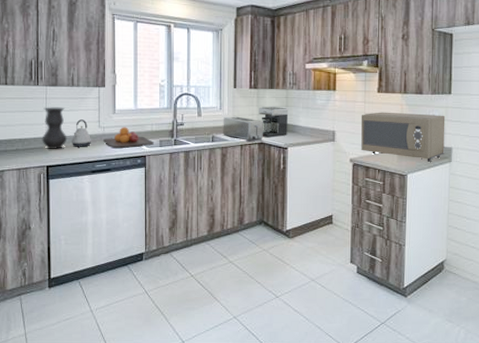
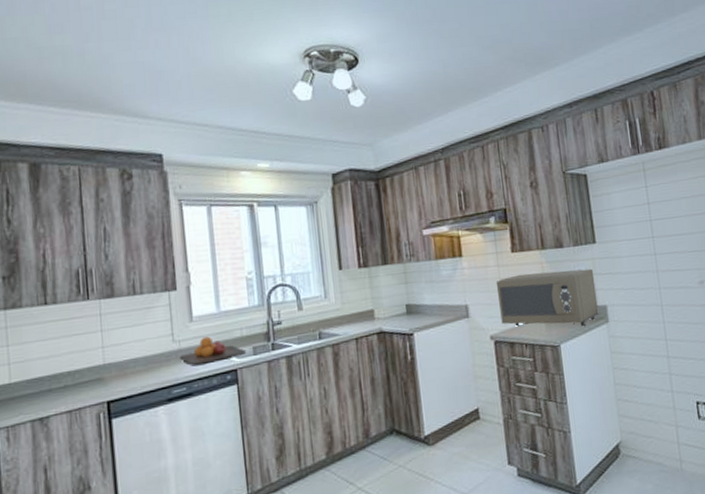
vase: present [42,107,67,149] -> none [98,322,133,379]
kettle: present [71,119,92,147] -> none [137,334,165,372]
toaster: present [223,116,264,142] -> none [330,303,382,333]
coffee maker: present [259,106,289,138] -> none [372,285,411,325]

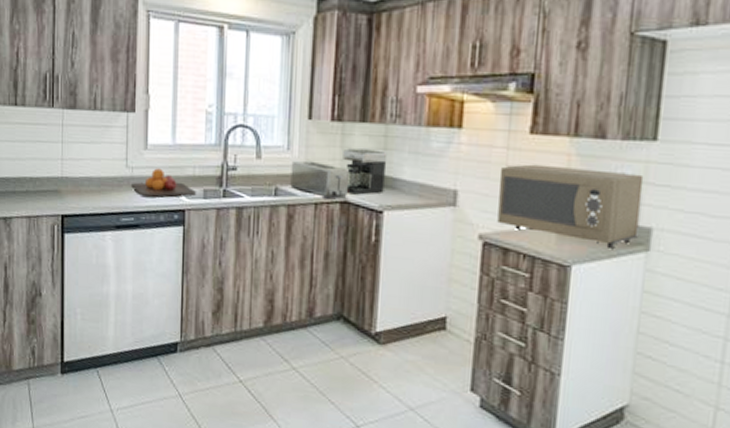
toaster: none [330,303,382,333] -> present [290,160,350,199]
coffee maker: none [372,285,411,325] -> present [343,147,388,195]

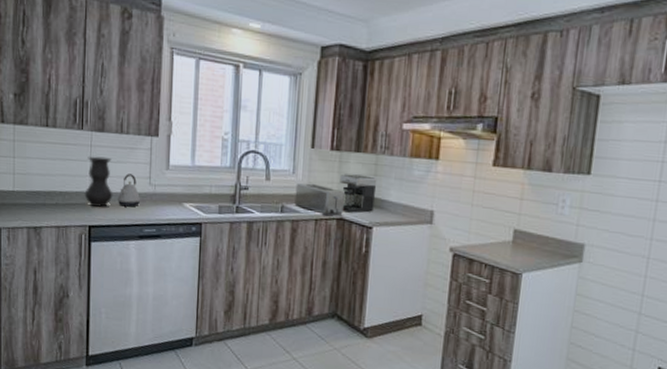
vase: none [56,136,87,194] -> present [84,156,113,207]
kettle: none [91,155,117,193] -> present [117,174,141,207]
chopping board: present [131,168,196,198] -> none [154,186,212,212]
microwave: present [497,164,644,248] -> none [465,191,580,260]

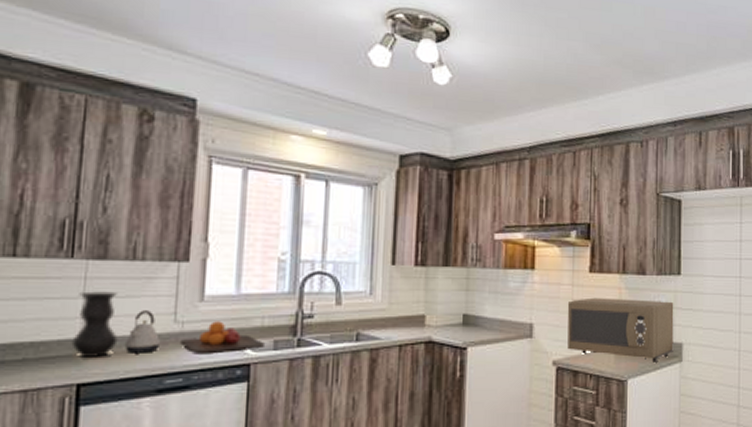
chopping board: none [154,186,212,212] -> present [180,321,264,355]
toaster: present [294,182,346,216] -> none [373,304,434,340]
coffee maker: present [340,173,377,214] -> none [427,289,470,334]
microwave: none [465,191,580,260] -> present [567,297,674,362]

